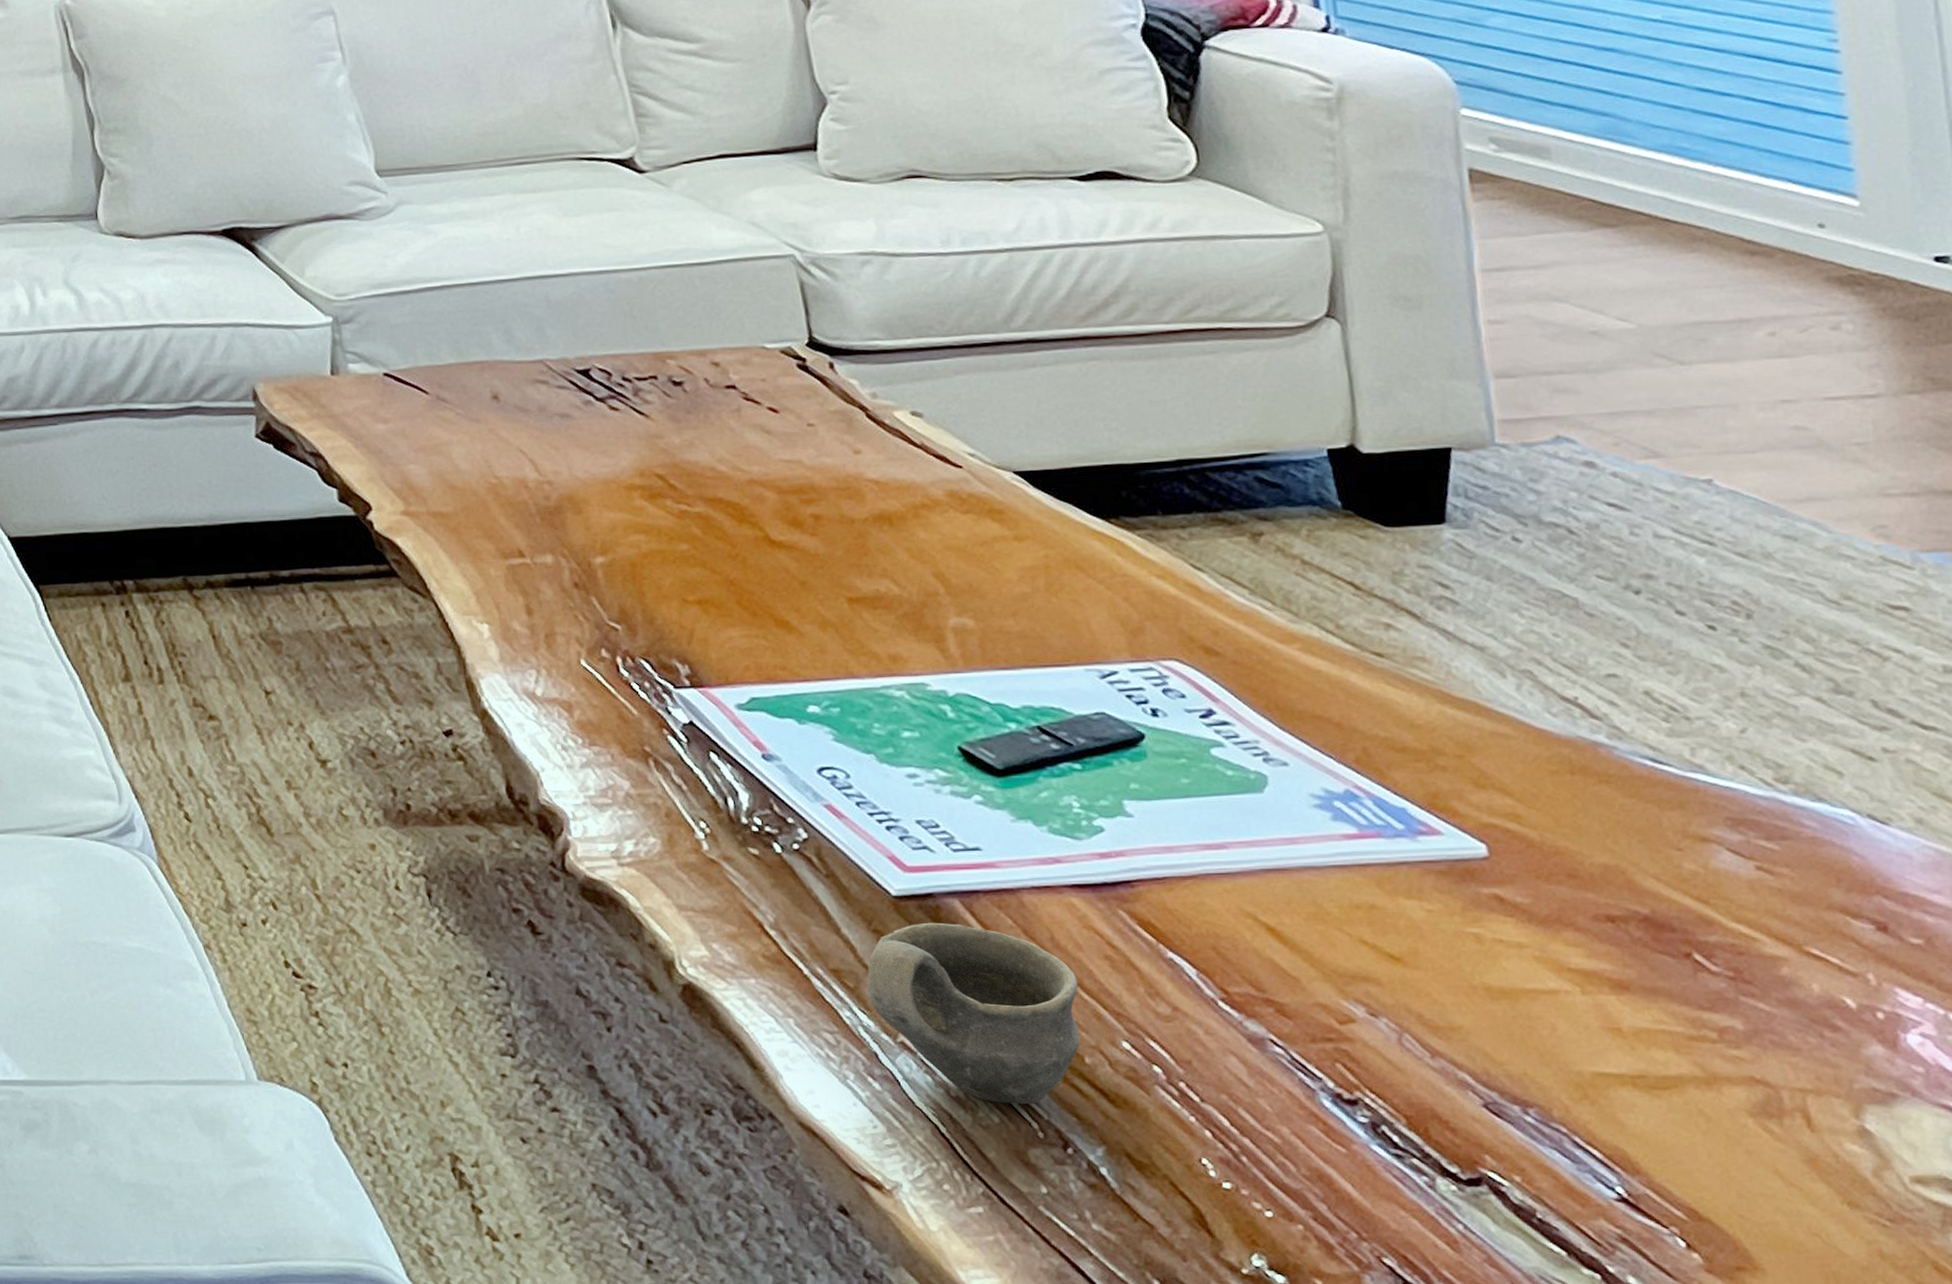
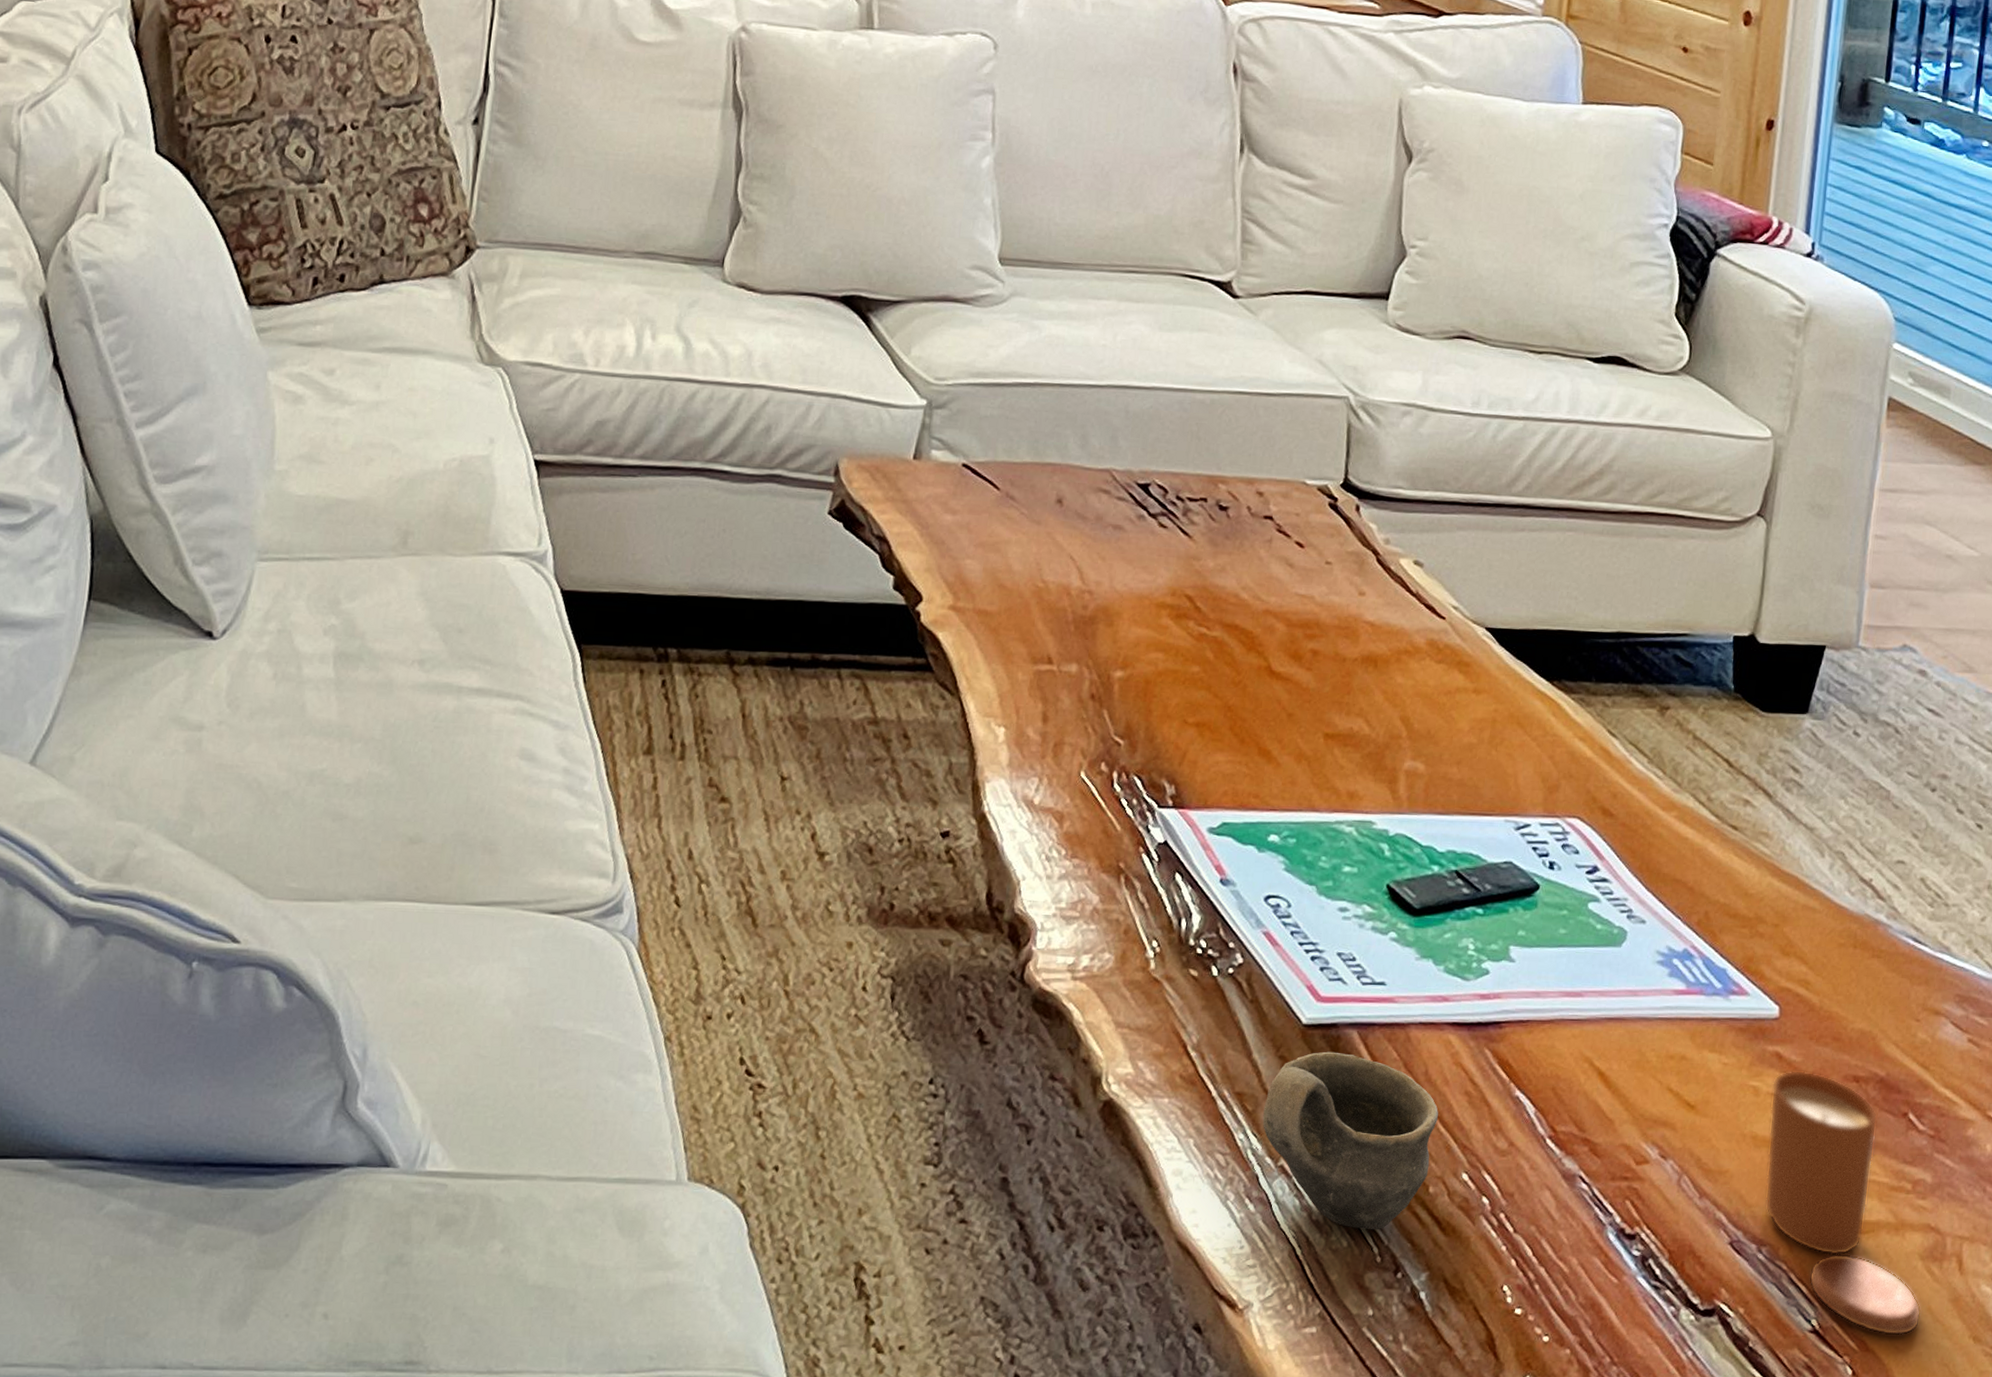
candle: none [1498,912,1768,1203] -> present [1765,1070,1921,1336]

